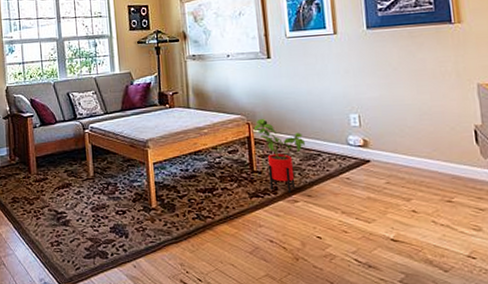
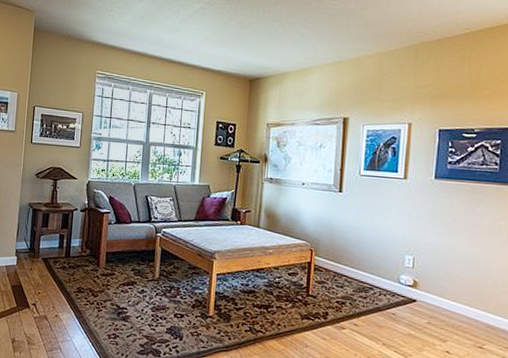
house plant: present [253,118,305,193] -> none [315,247,360,320]

